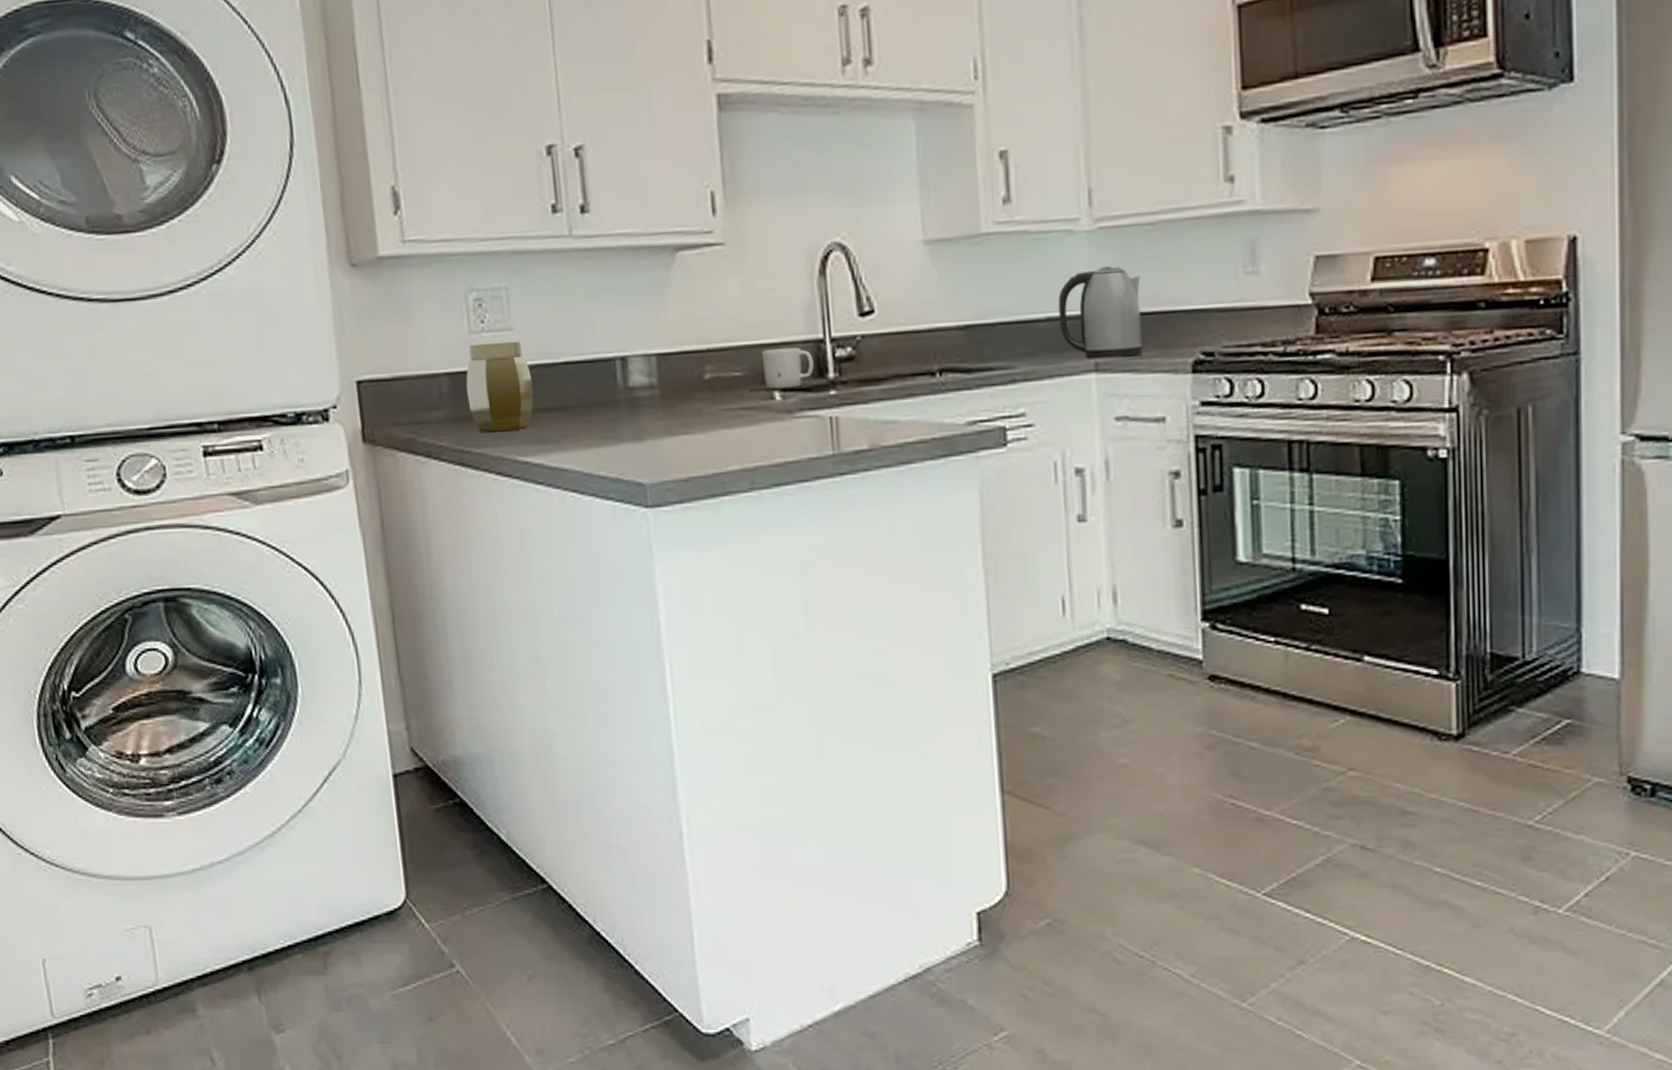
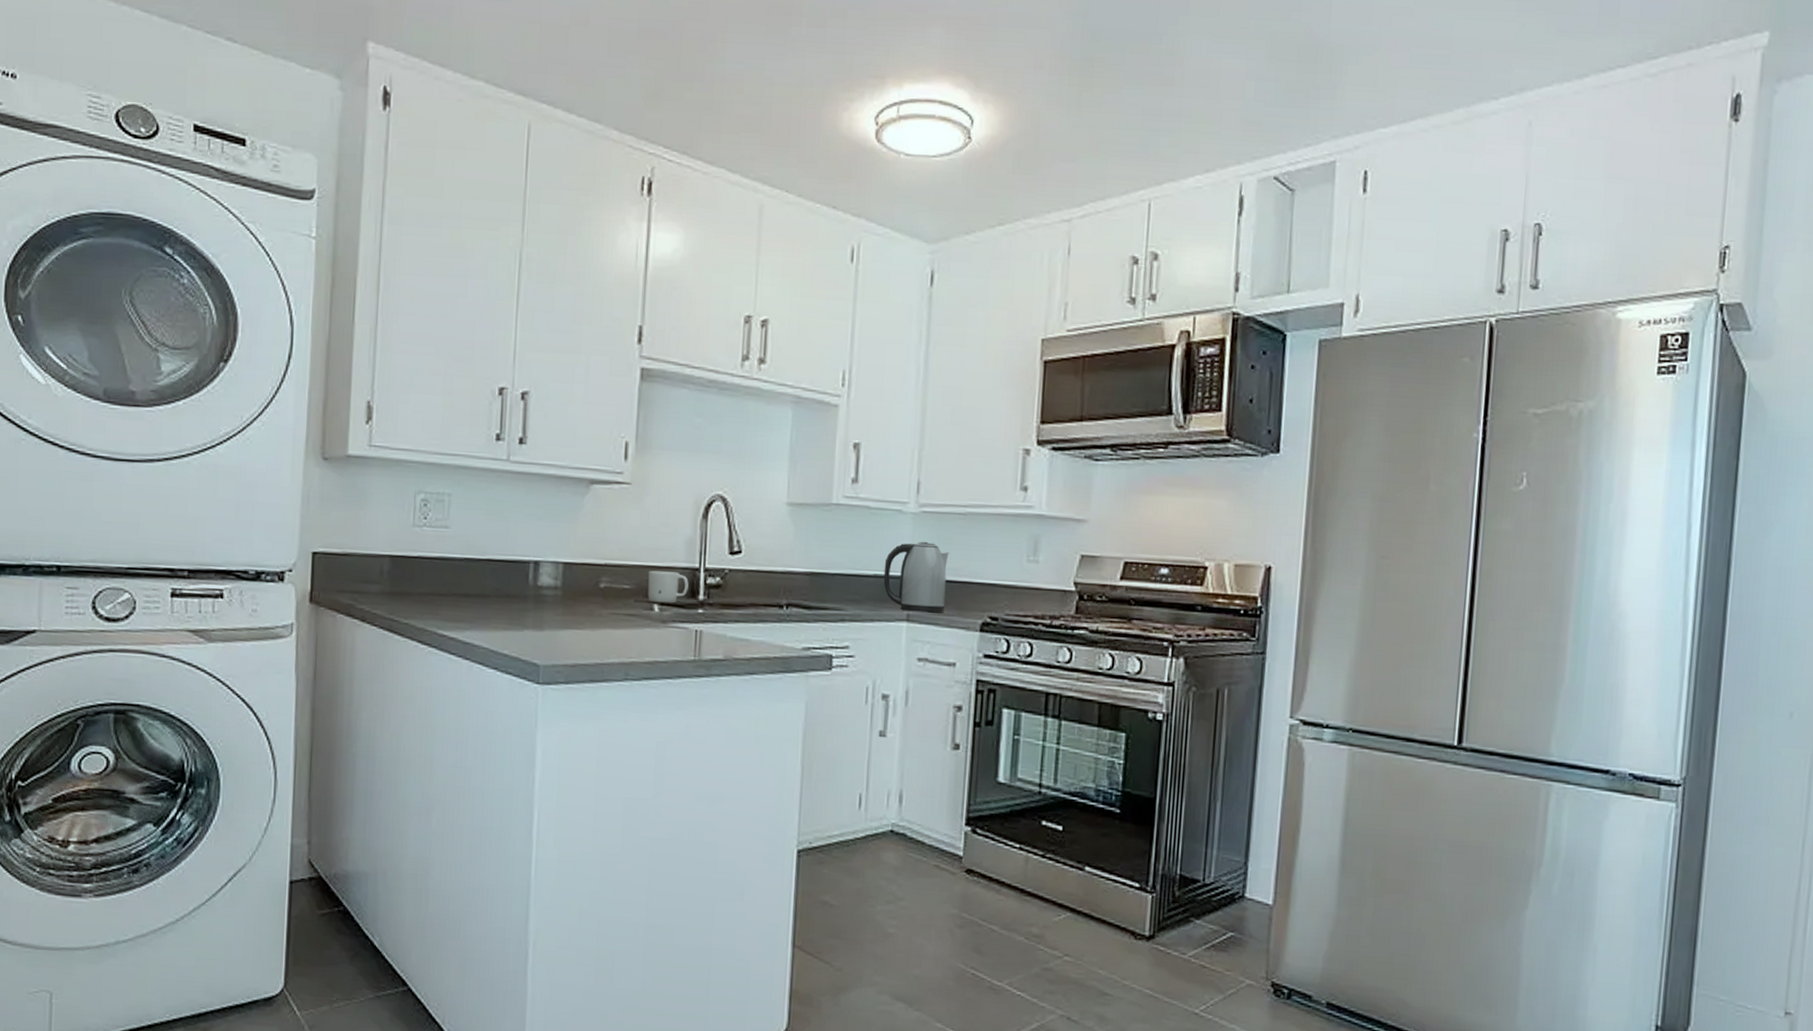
jar: present [466,342,534,433] -> none [403,536,459,608]

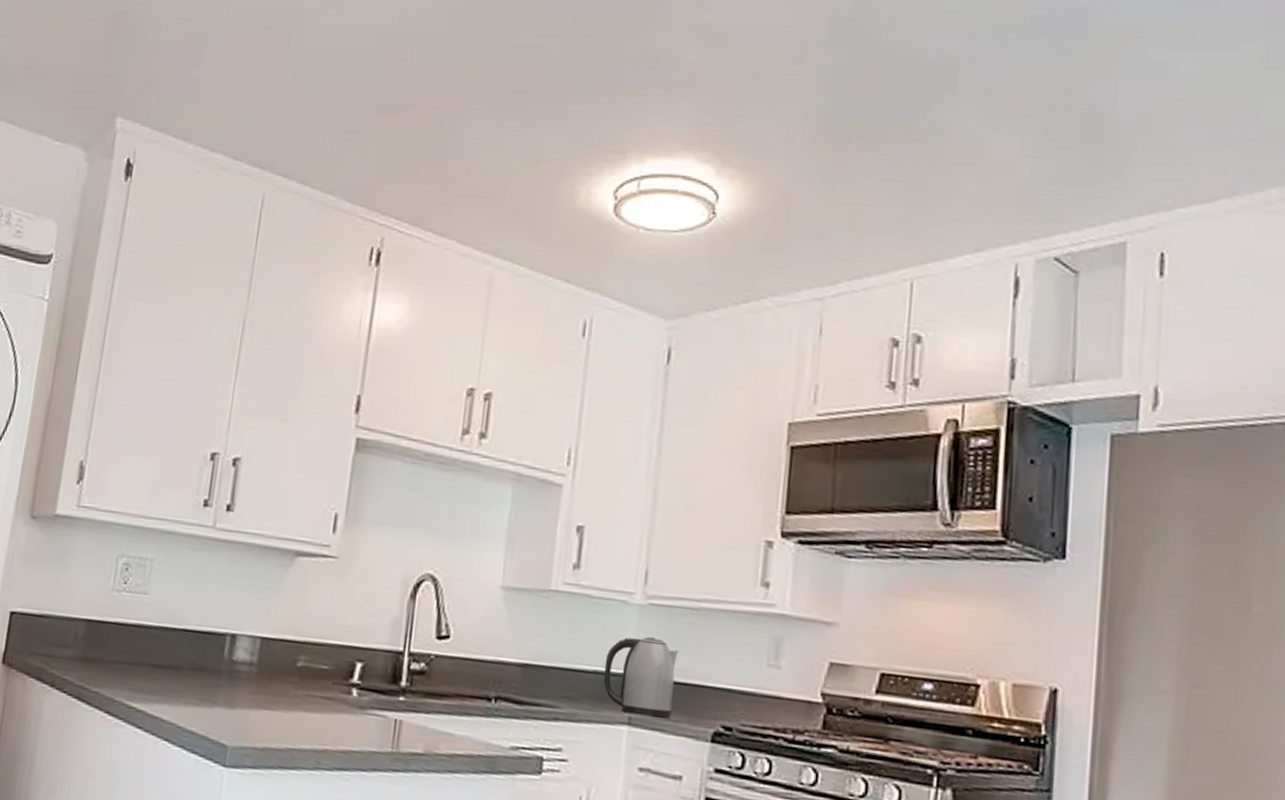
mug: present [647,570,689,604] -> none [346,651,391,689]

